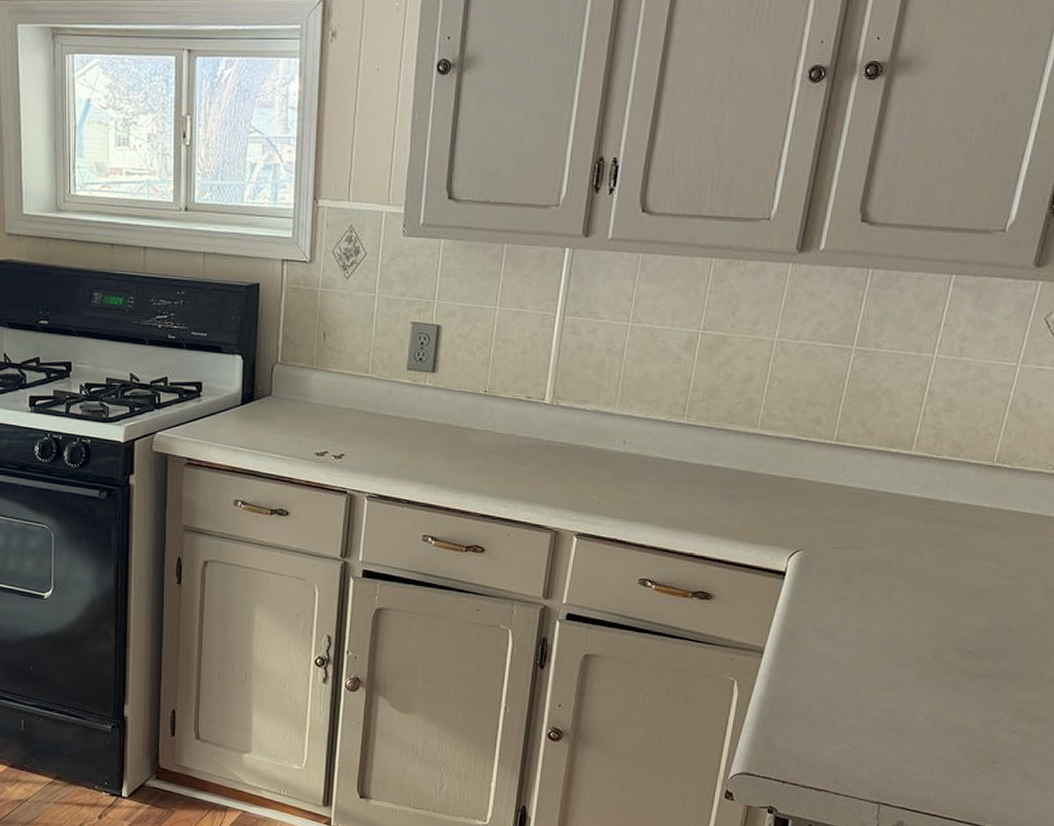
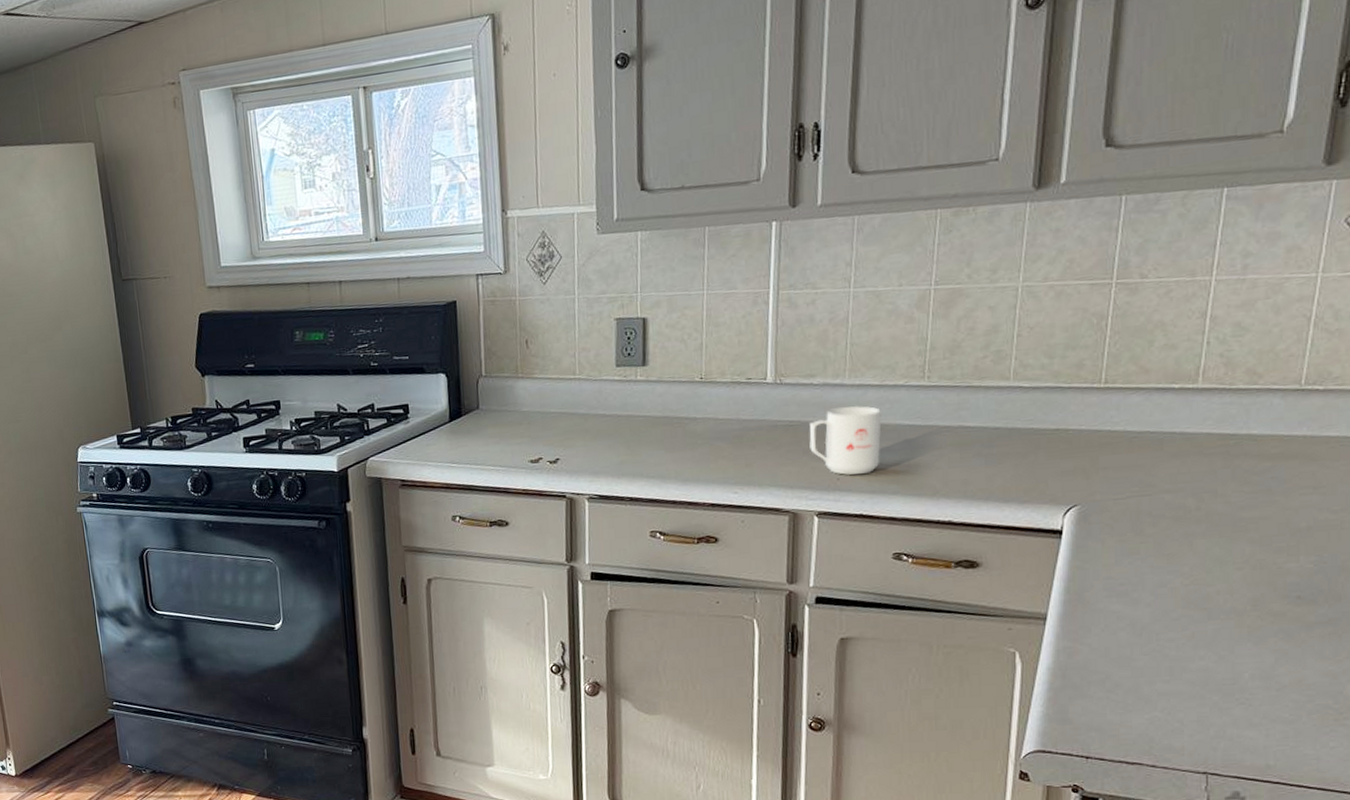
mug: none [576,435,643,500] -> present [809,406,882,475]

